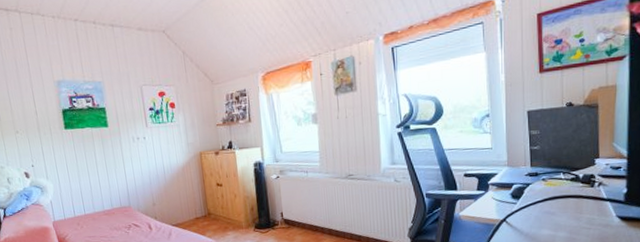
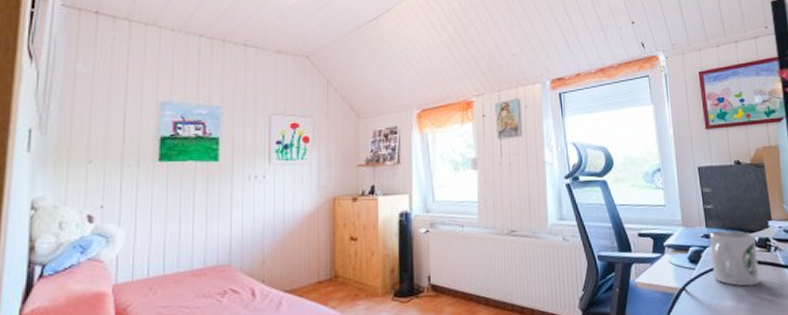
mug: none [533,169,580,218] -> present [709,230,760,287]

